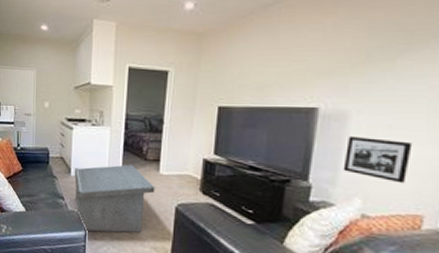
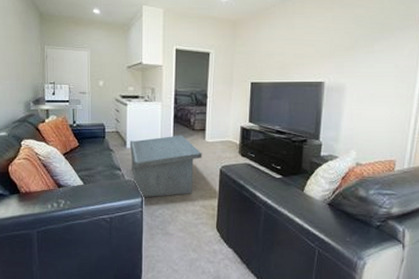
picture frame: present [343,135,413,184] -> none [343,103,387,138]

